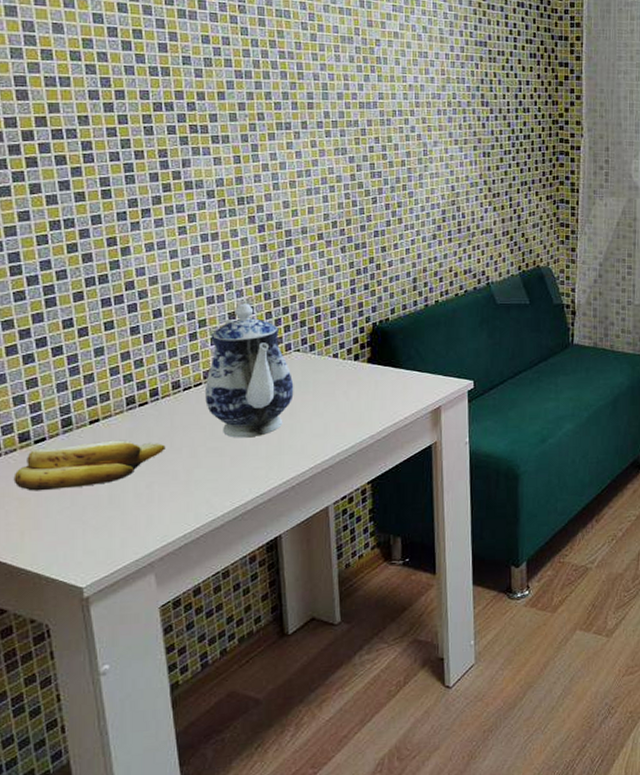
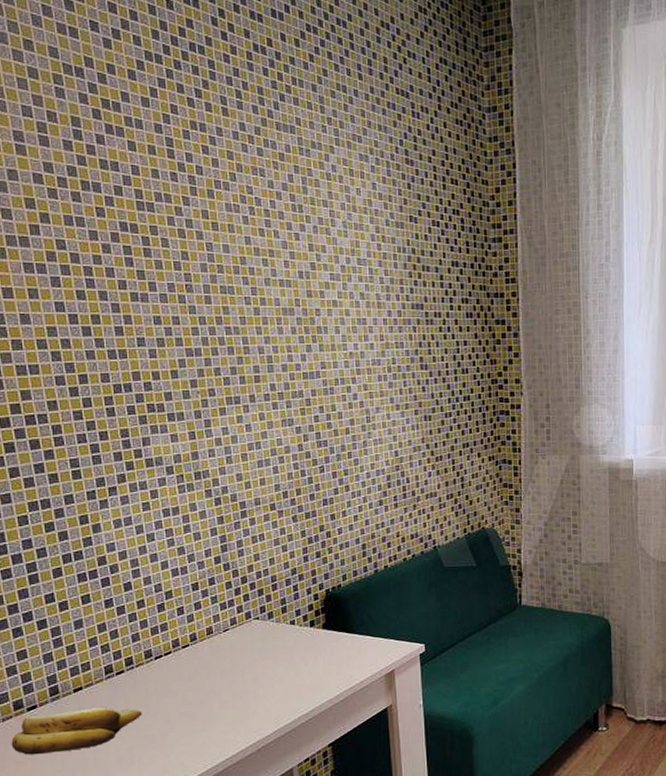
teapot: present [205,303,294,438] -> none [175,574,256,704]

